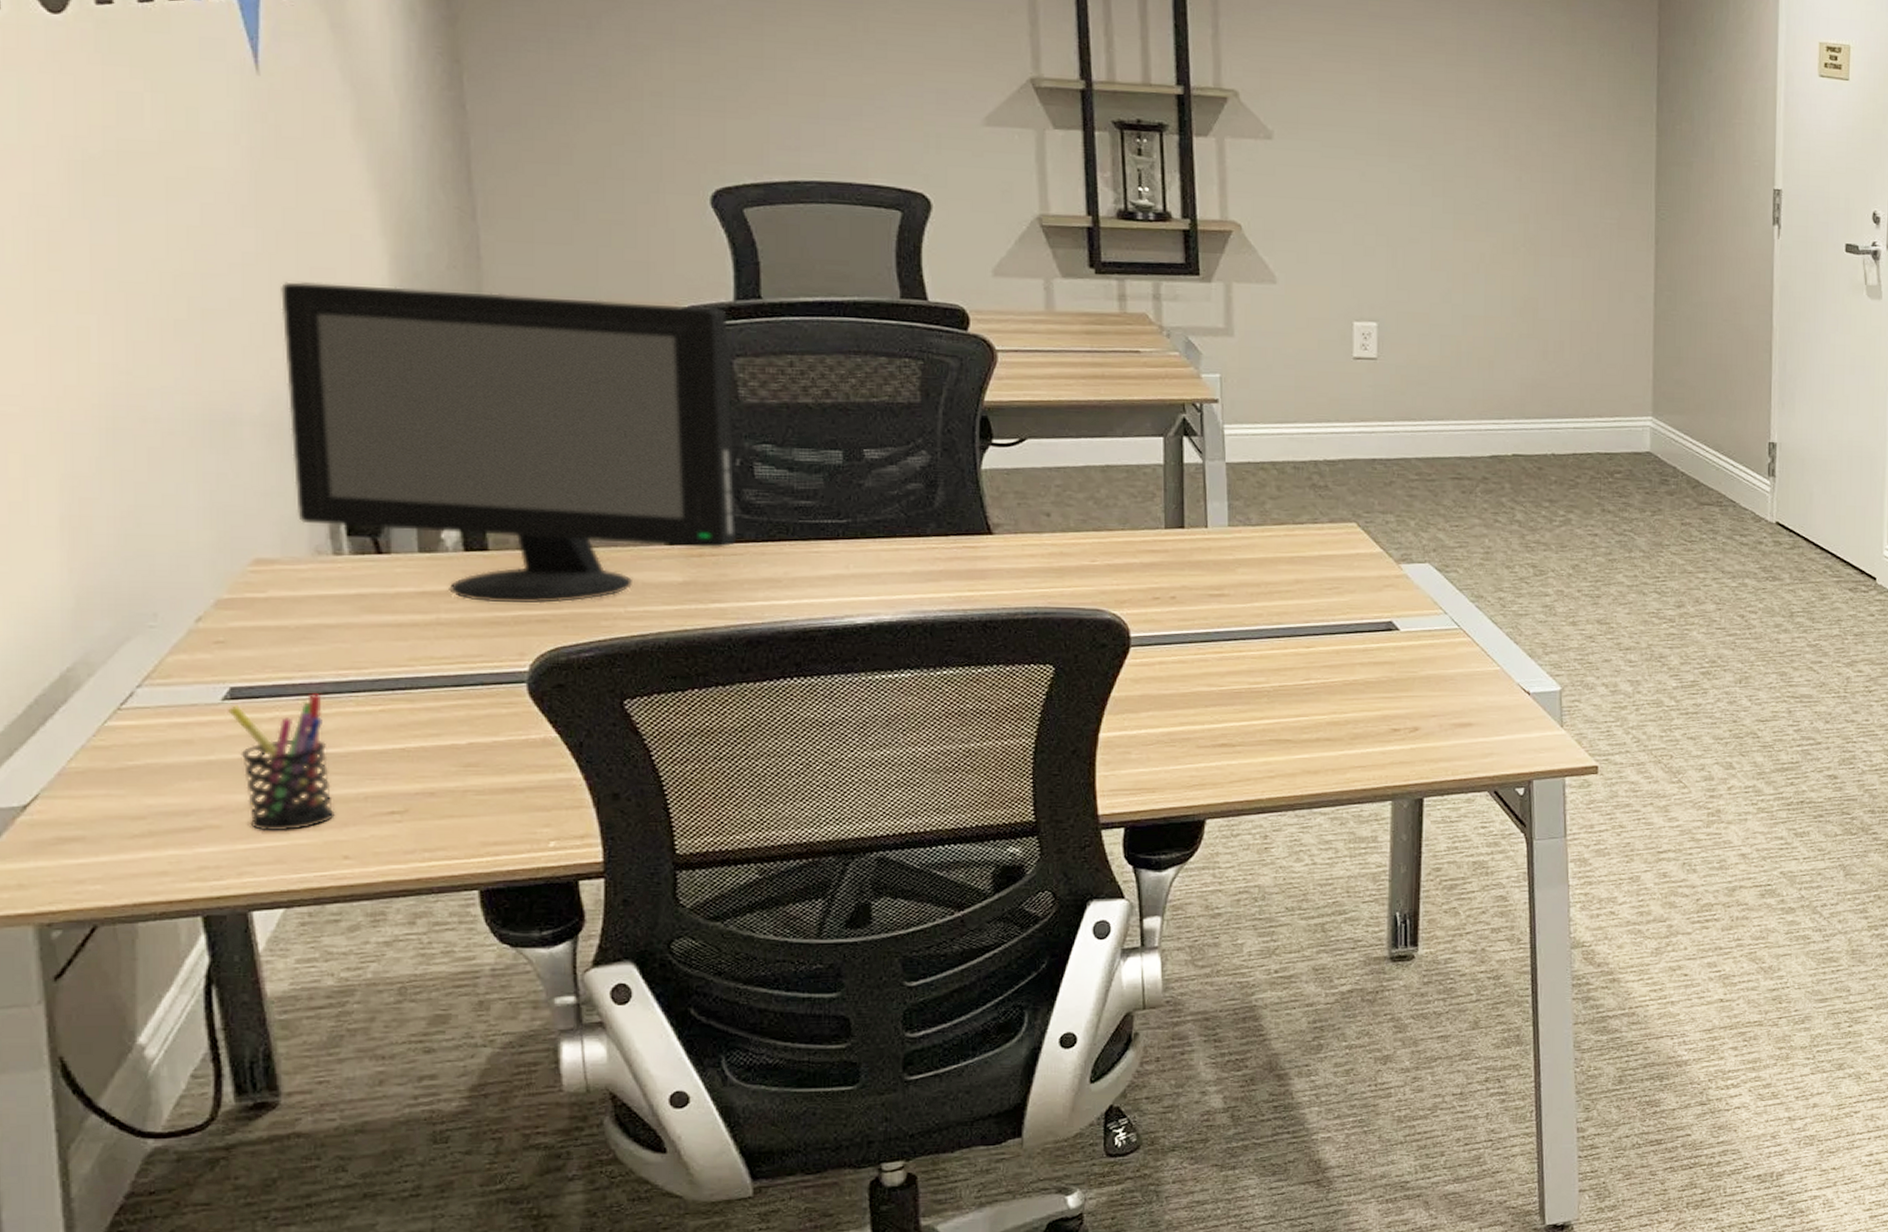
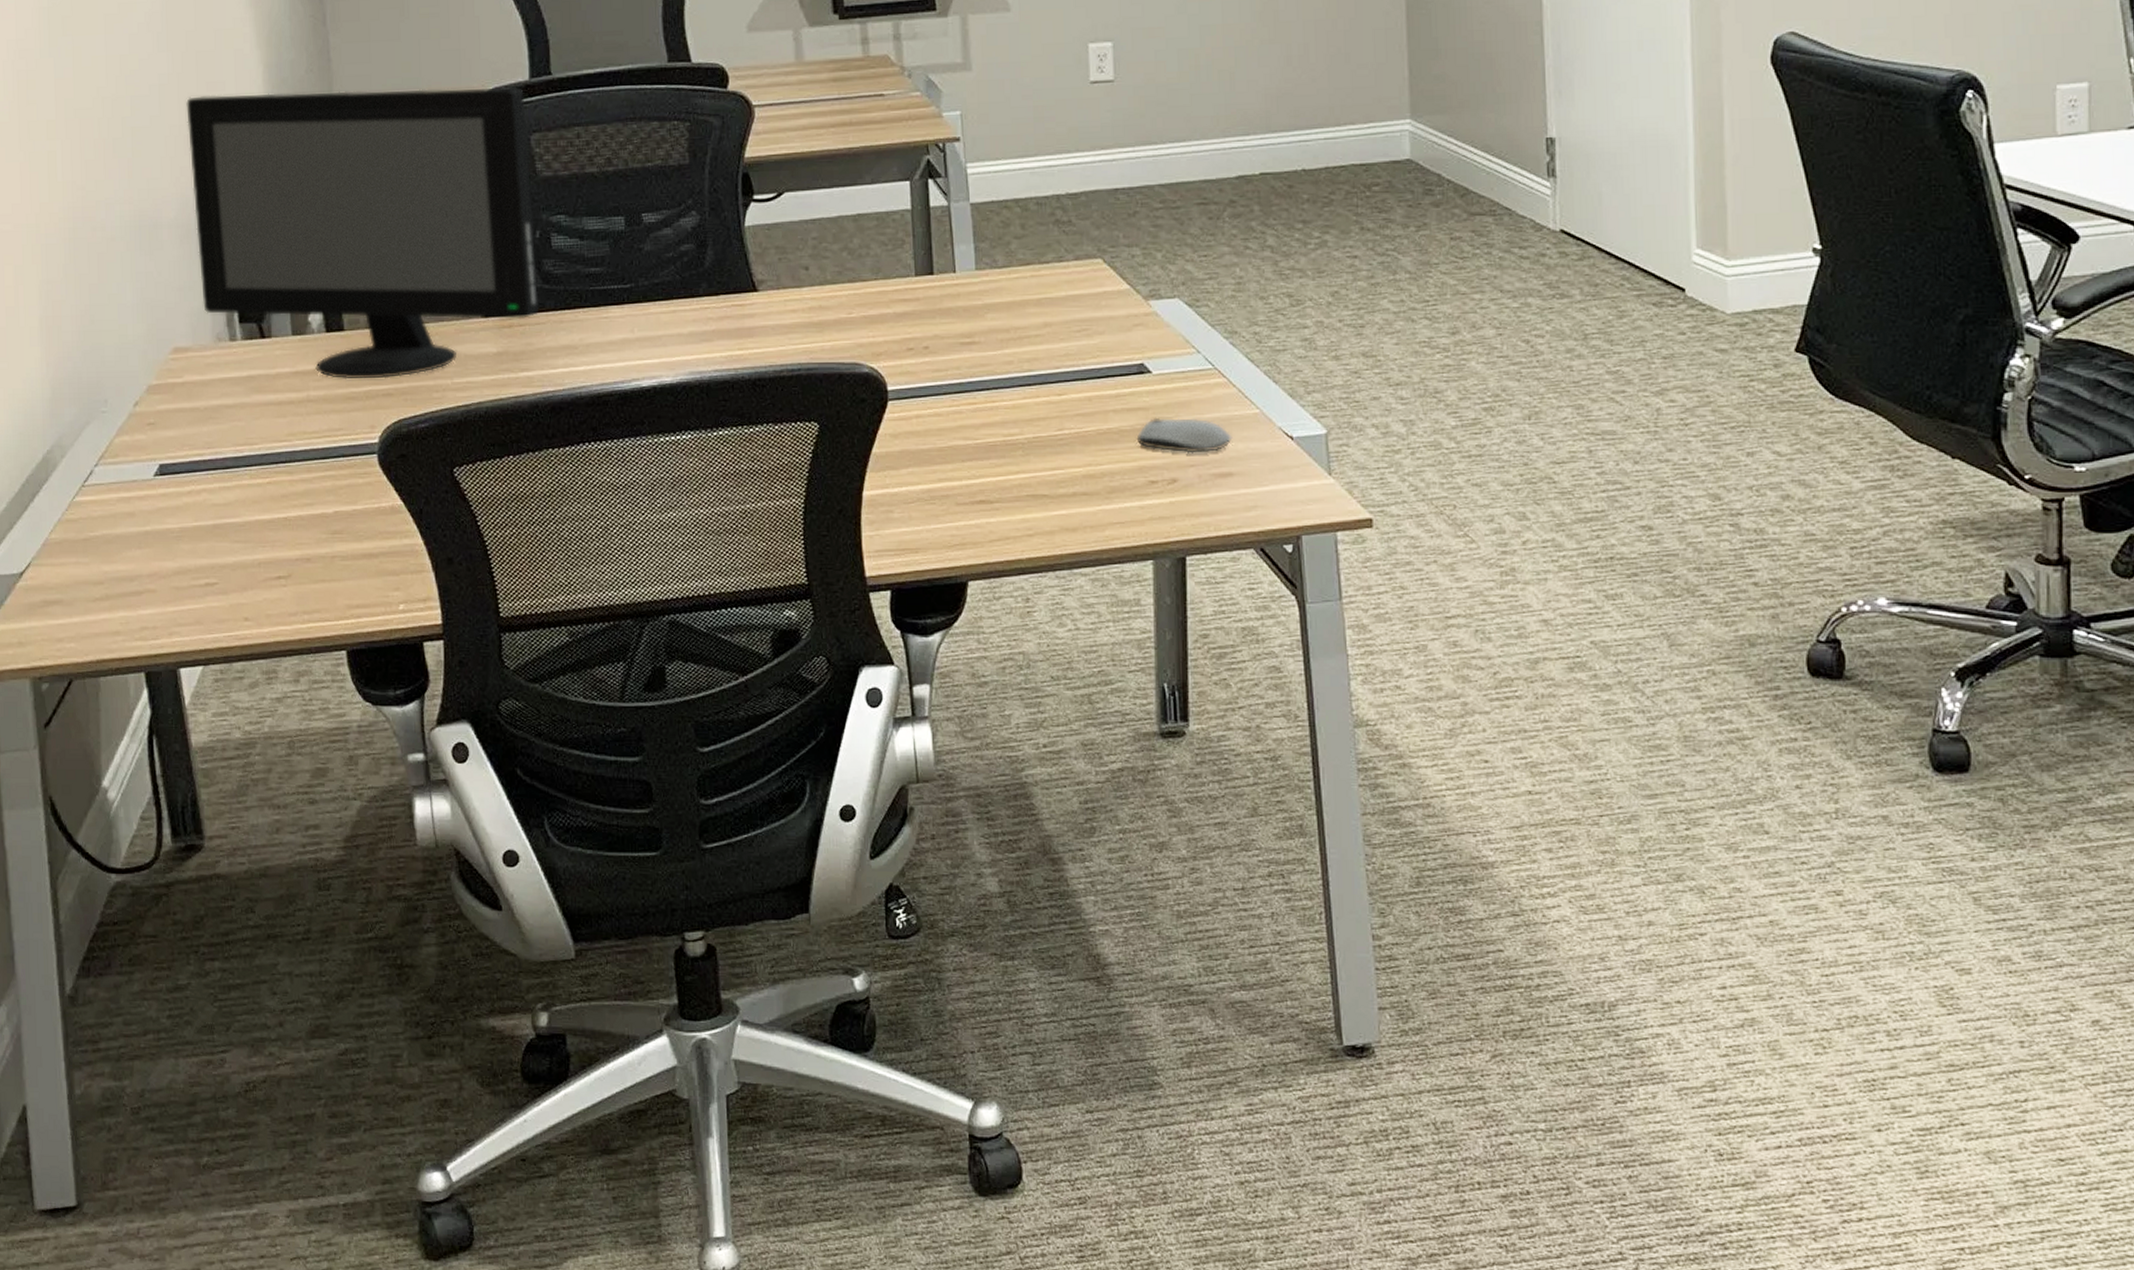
pen holder: present [227,693,335,832] -> none [157,468,237,595]
computer mouse: none [1381,671,1474,705] -> present [1136,417,1233,454]

